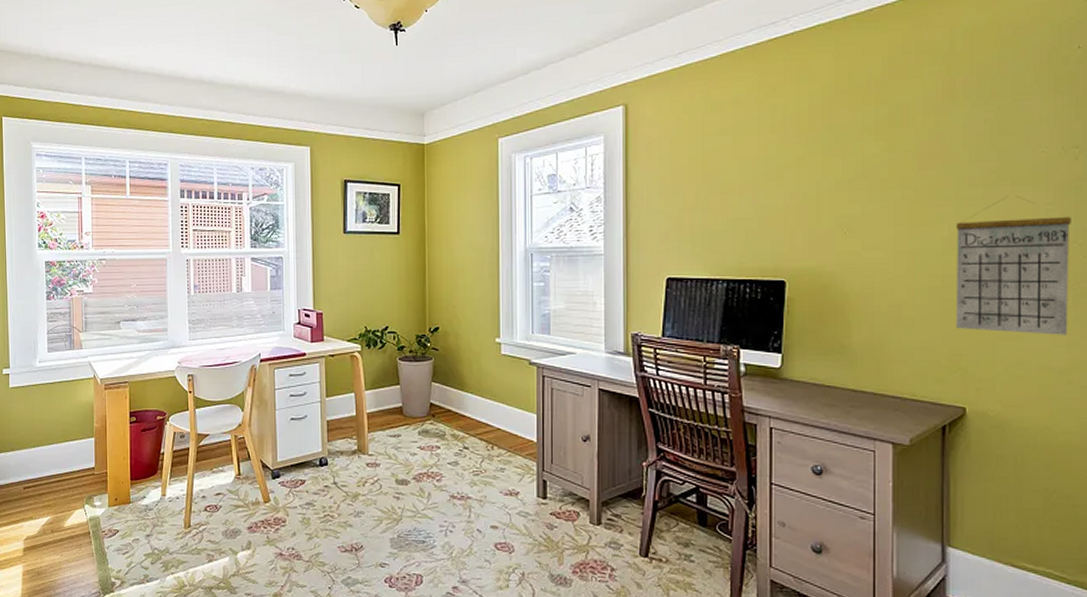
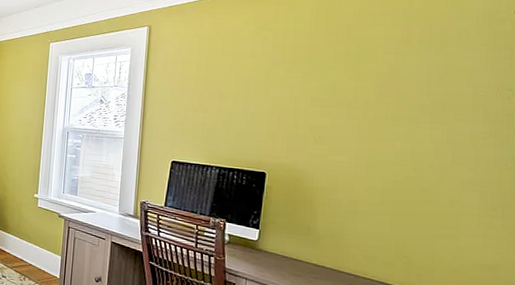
calendar: present [955,196,1071,335] -> none [403,123,503,239]

